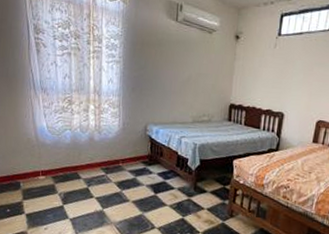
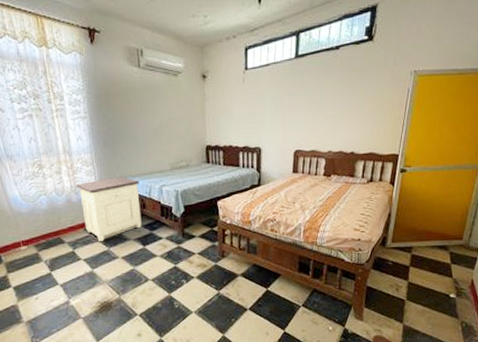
nightstand: none [100,122,161,182] -> present [76,176,142,241]

